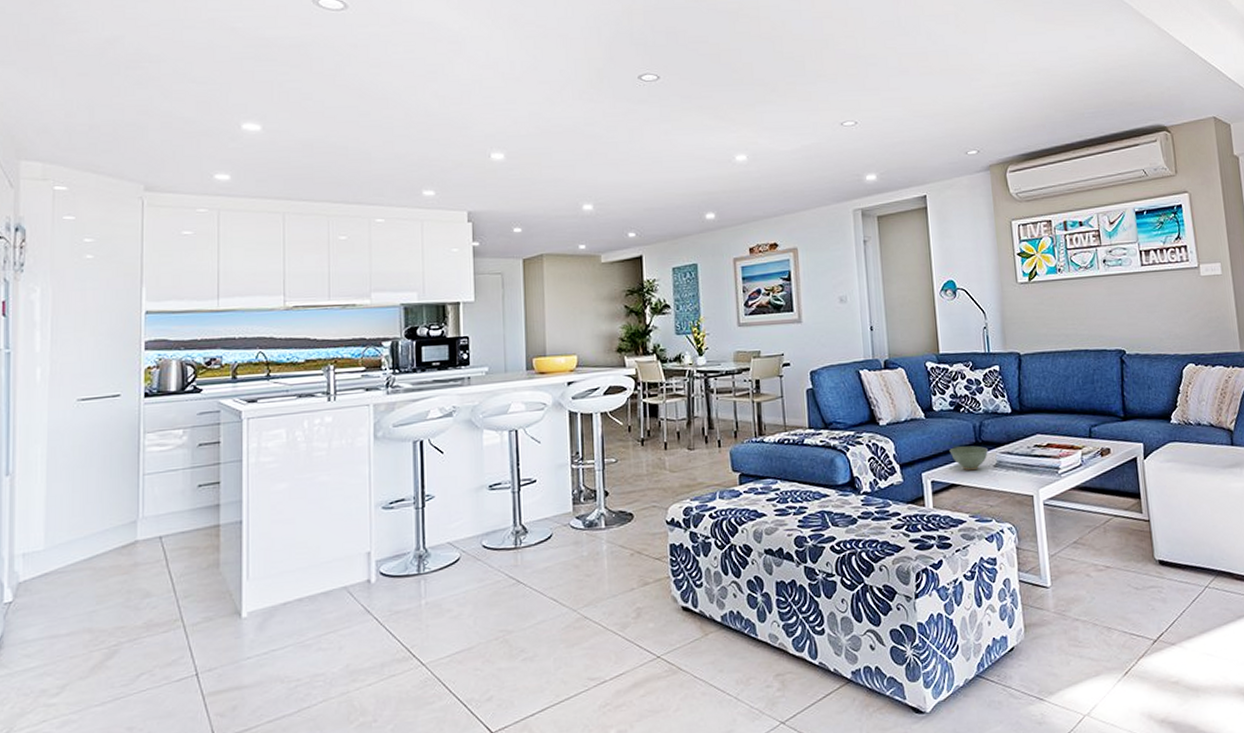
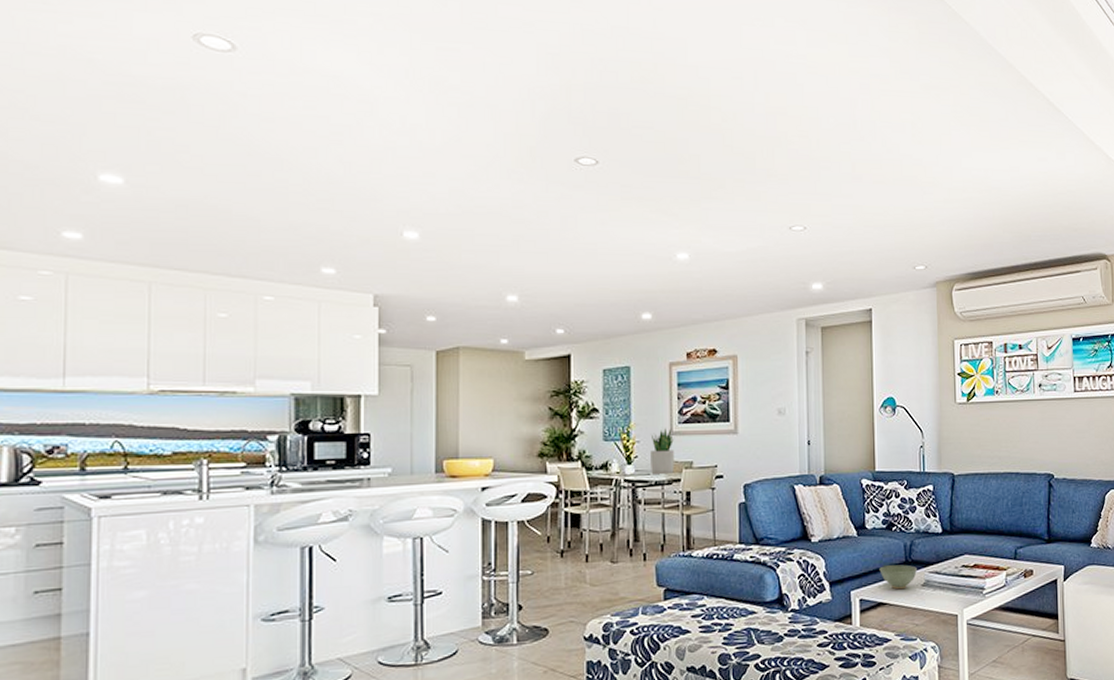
planter: none [720,320,743,365] -> present [650,428,674,475]

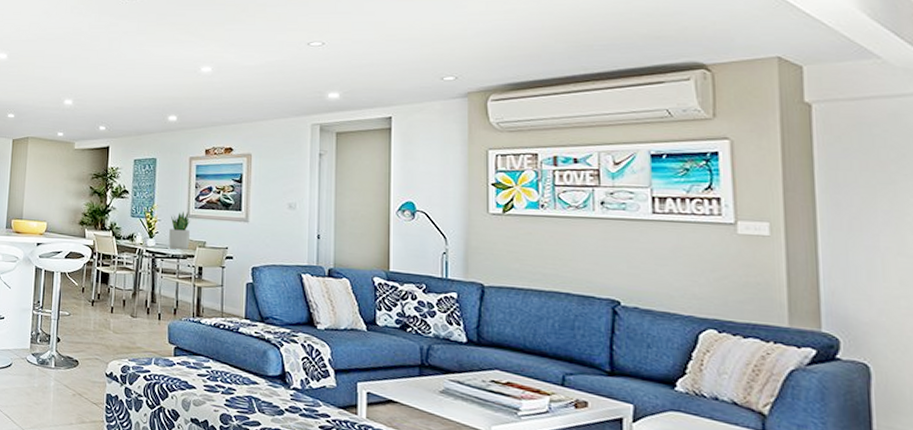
bowl: present [879,564,917,590] -> none [390,364,434,392]

